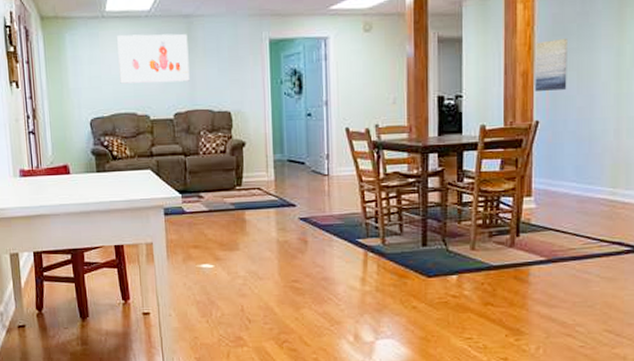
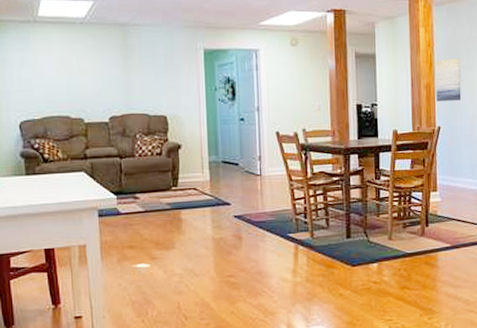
wall art: present [117,33,190,84] -> none [50,40,126,88]

